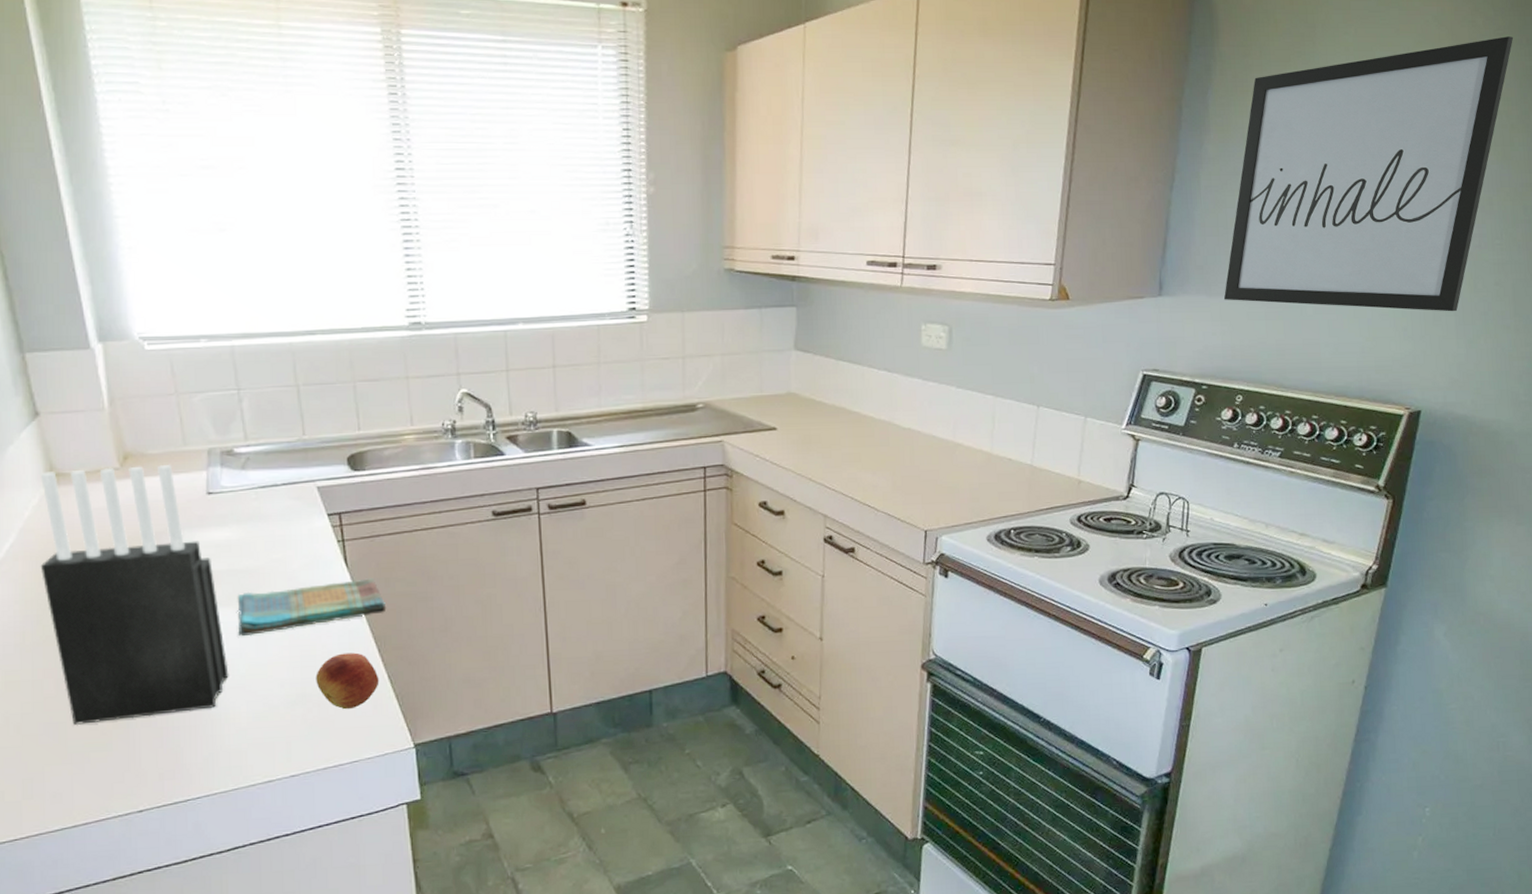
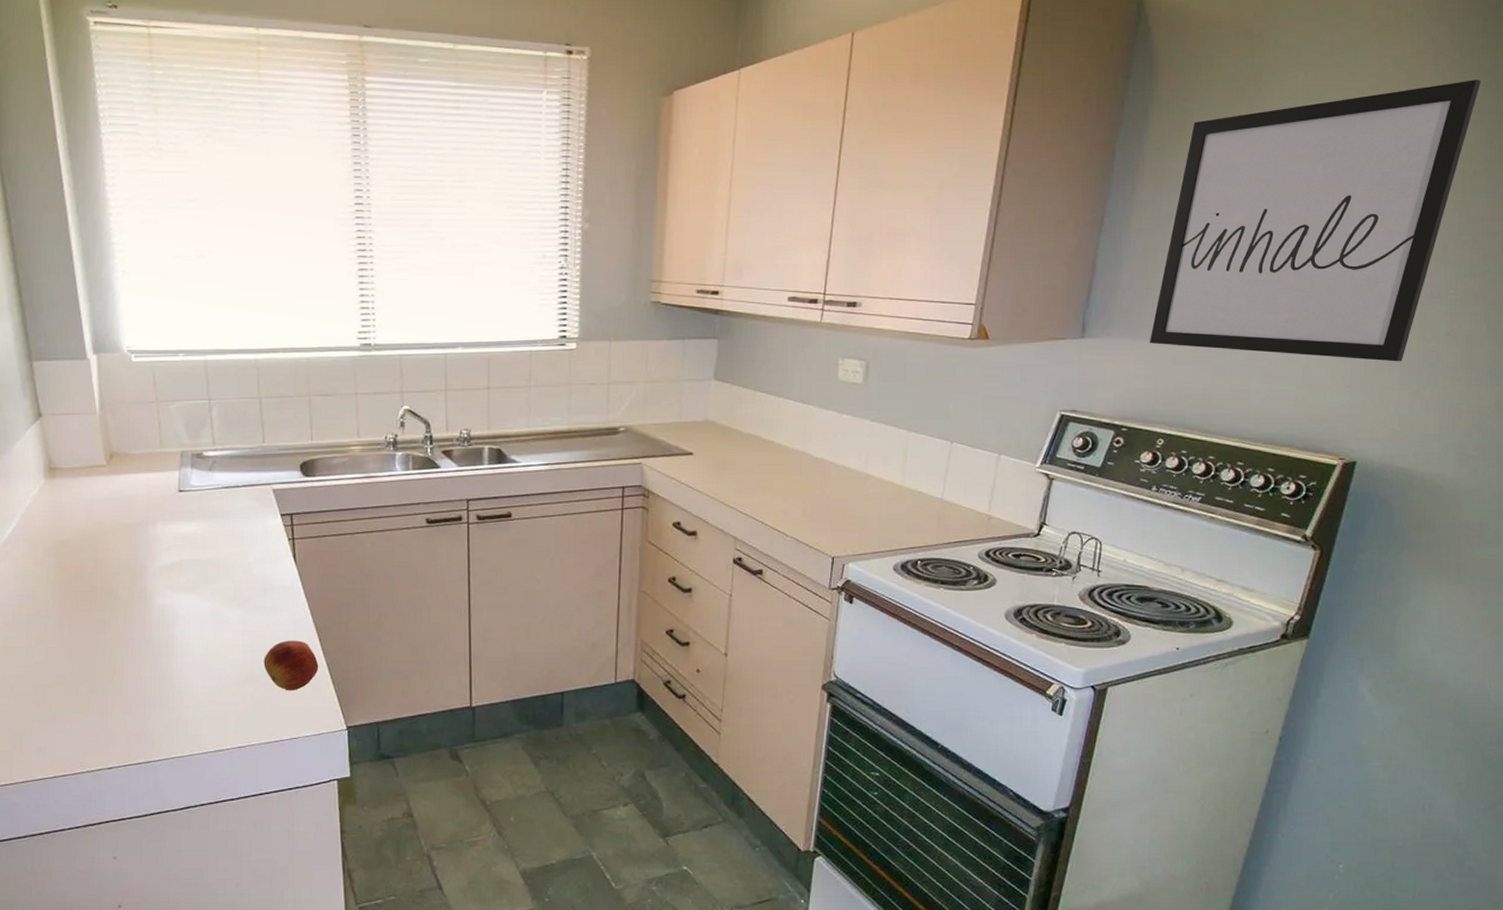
knife block: present [40,464,229,725] -> none [37,463,190,689]
dish towel: present [237,577,387,637] -> none [199,573,328,620]

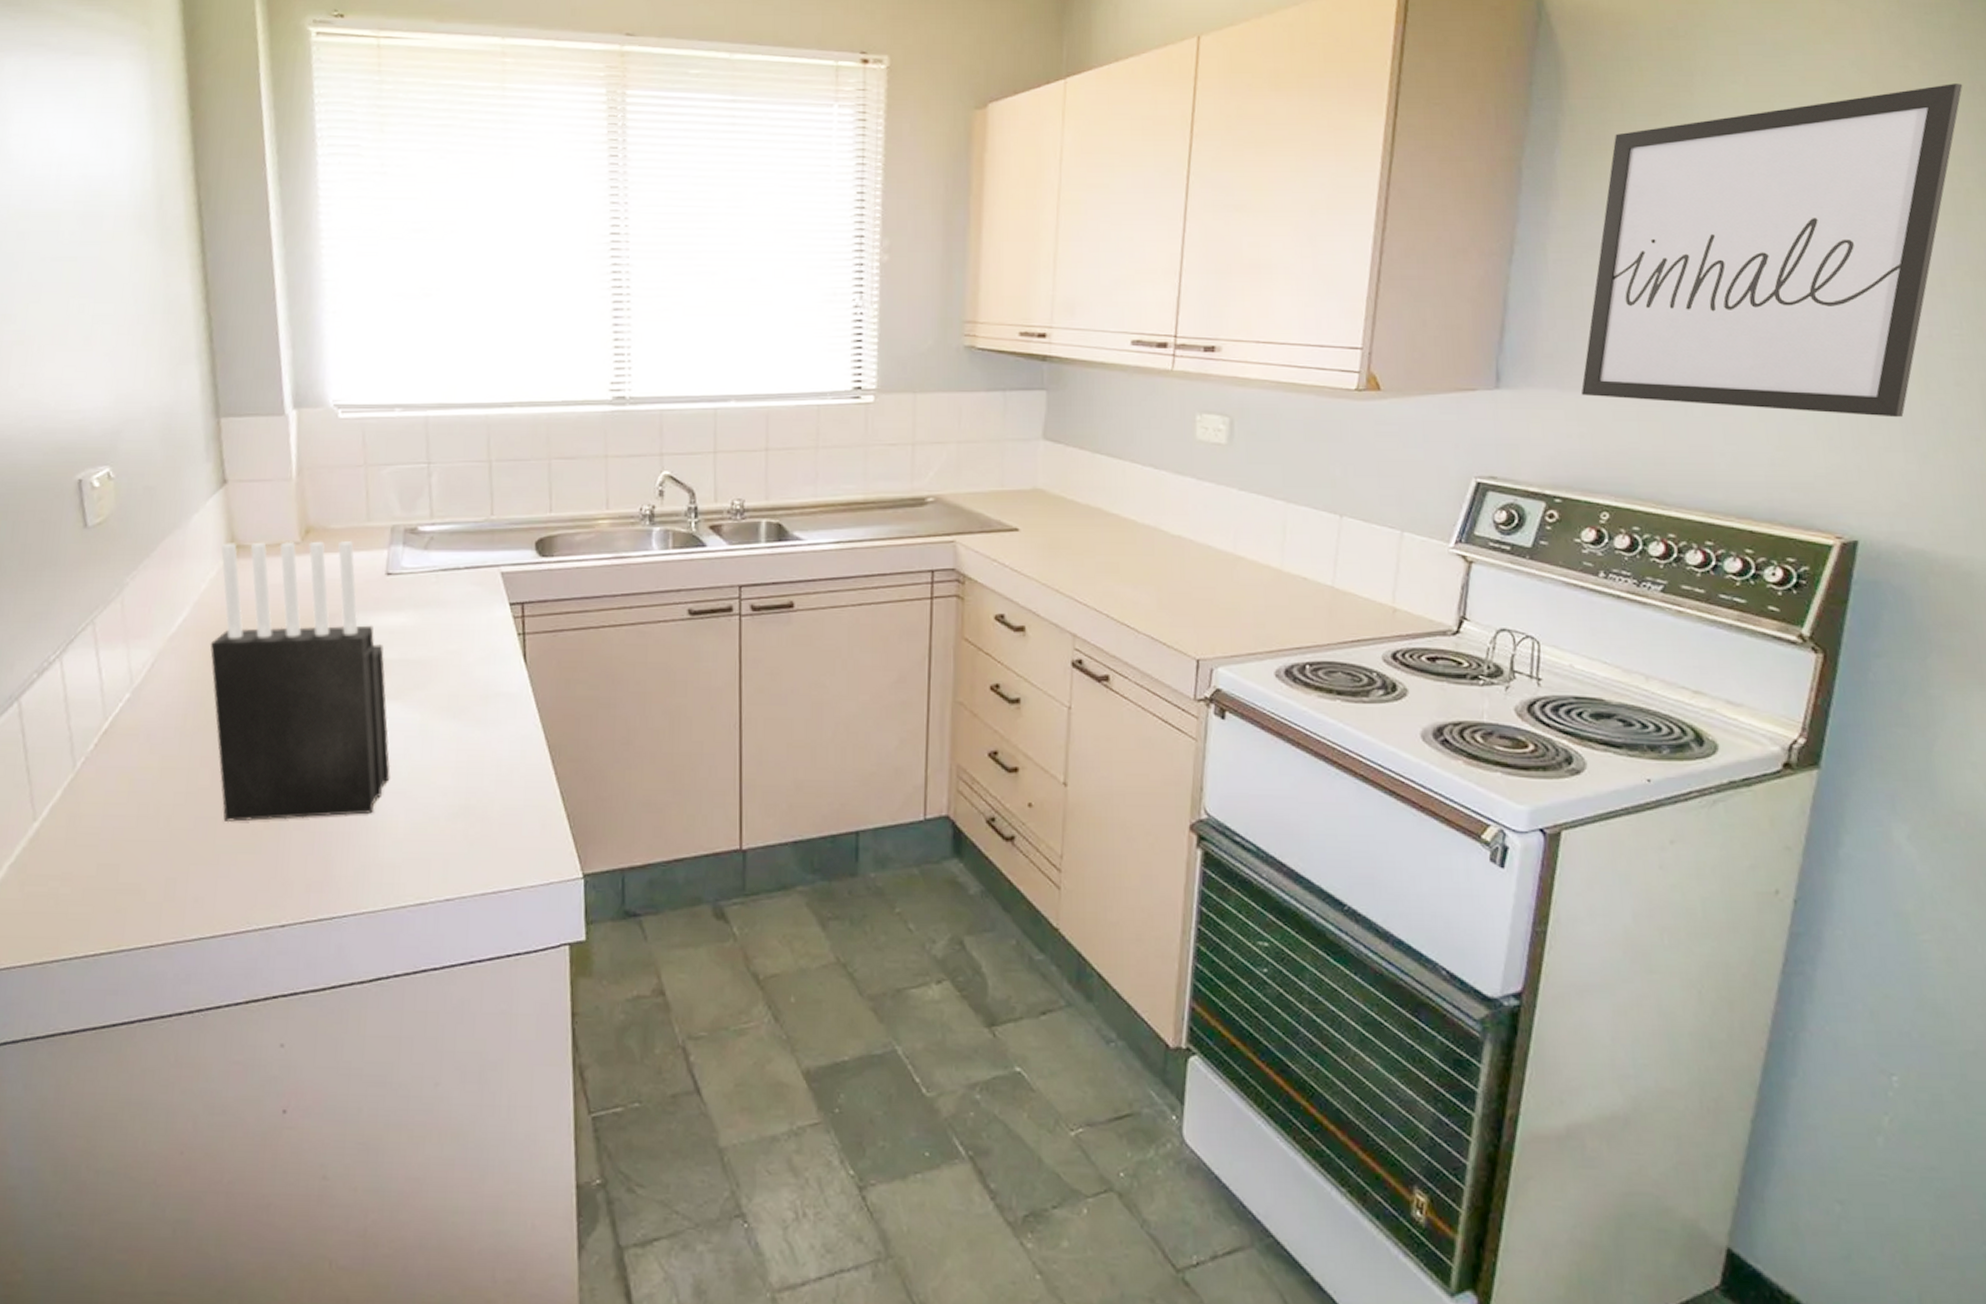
knife block: none [37,463,190,689] -> present [210,540,390,822]
fruit: present [263,640,319,691] -> none [481,762,551,828]

